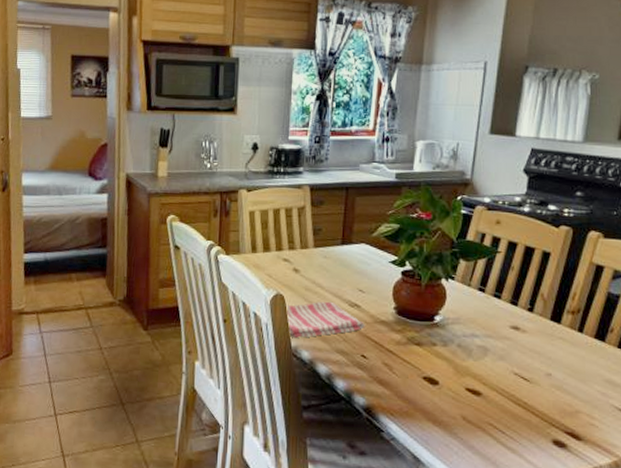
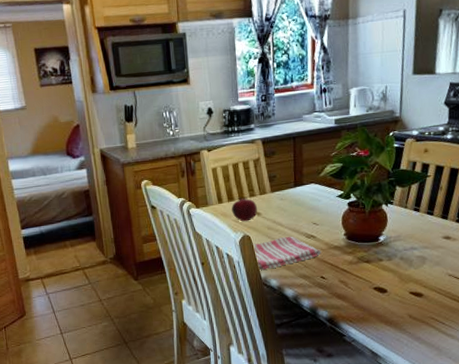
fruit: none [266,248,296,278] -> present [232,197,257,222]

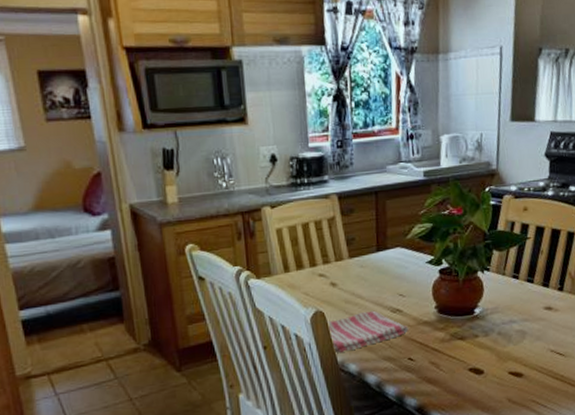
fruit: present [232,197,257,222] -> none [301,264,332,295]

